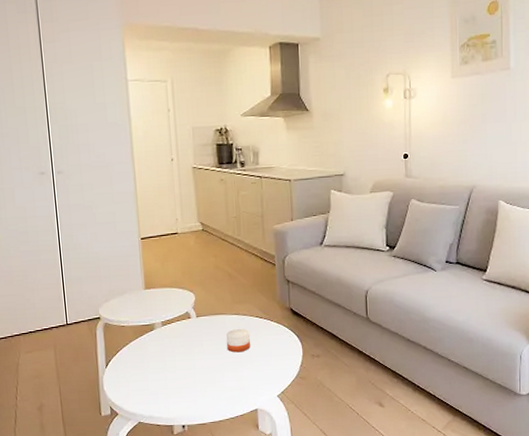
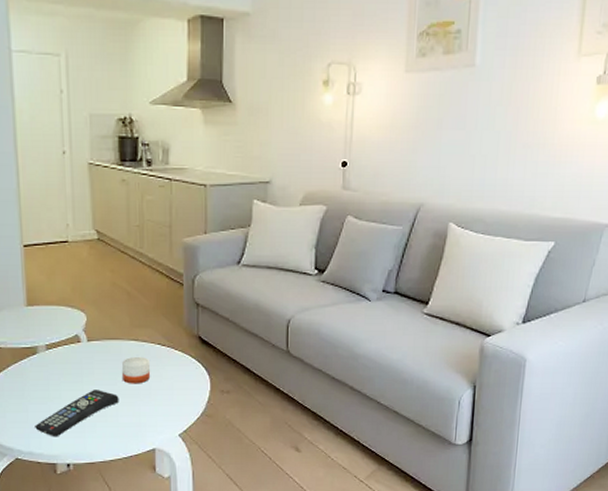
remote control: none [154,359,225,402] -> present [35,390,119,437]

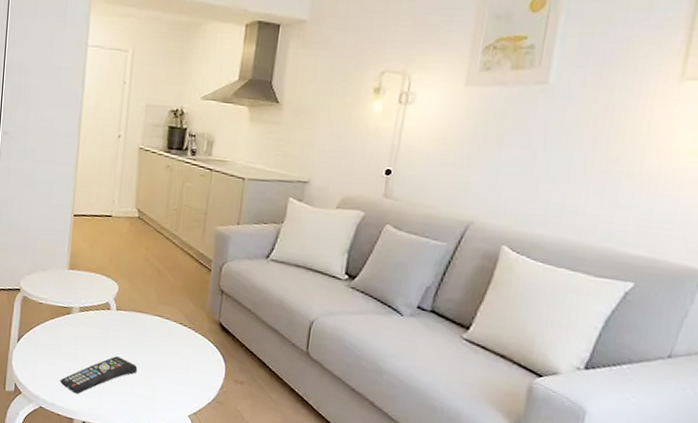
candle: present [122,357,150,384] -> none [143,331,170,359]

